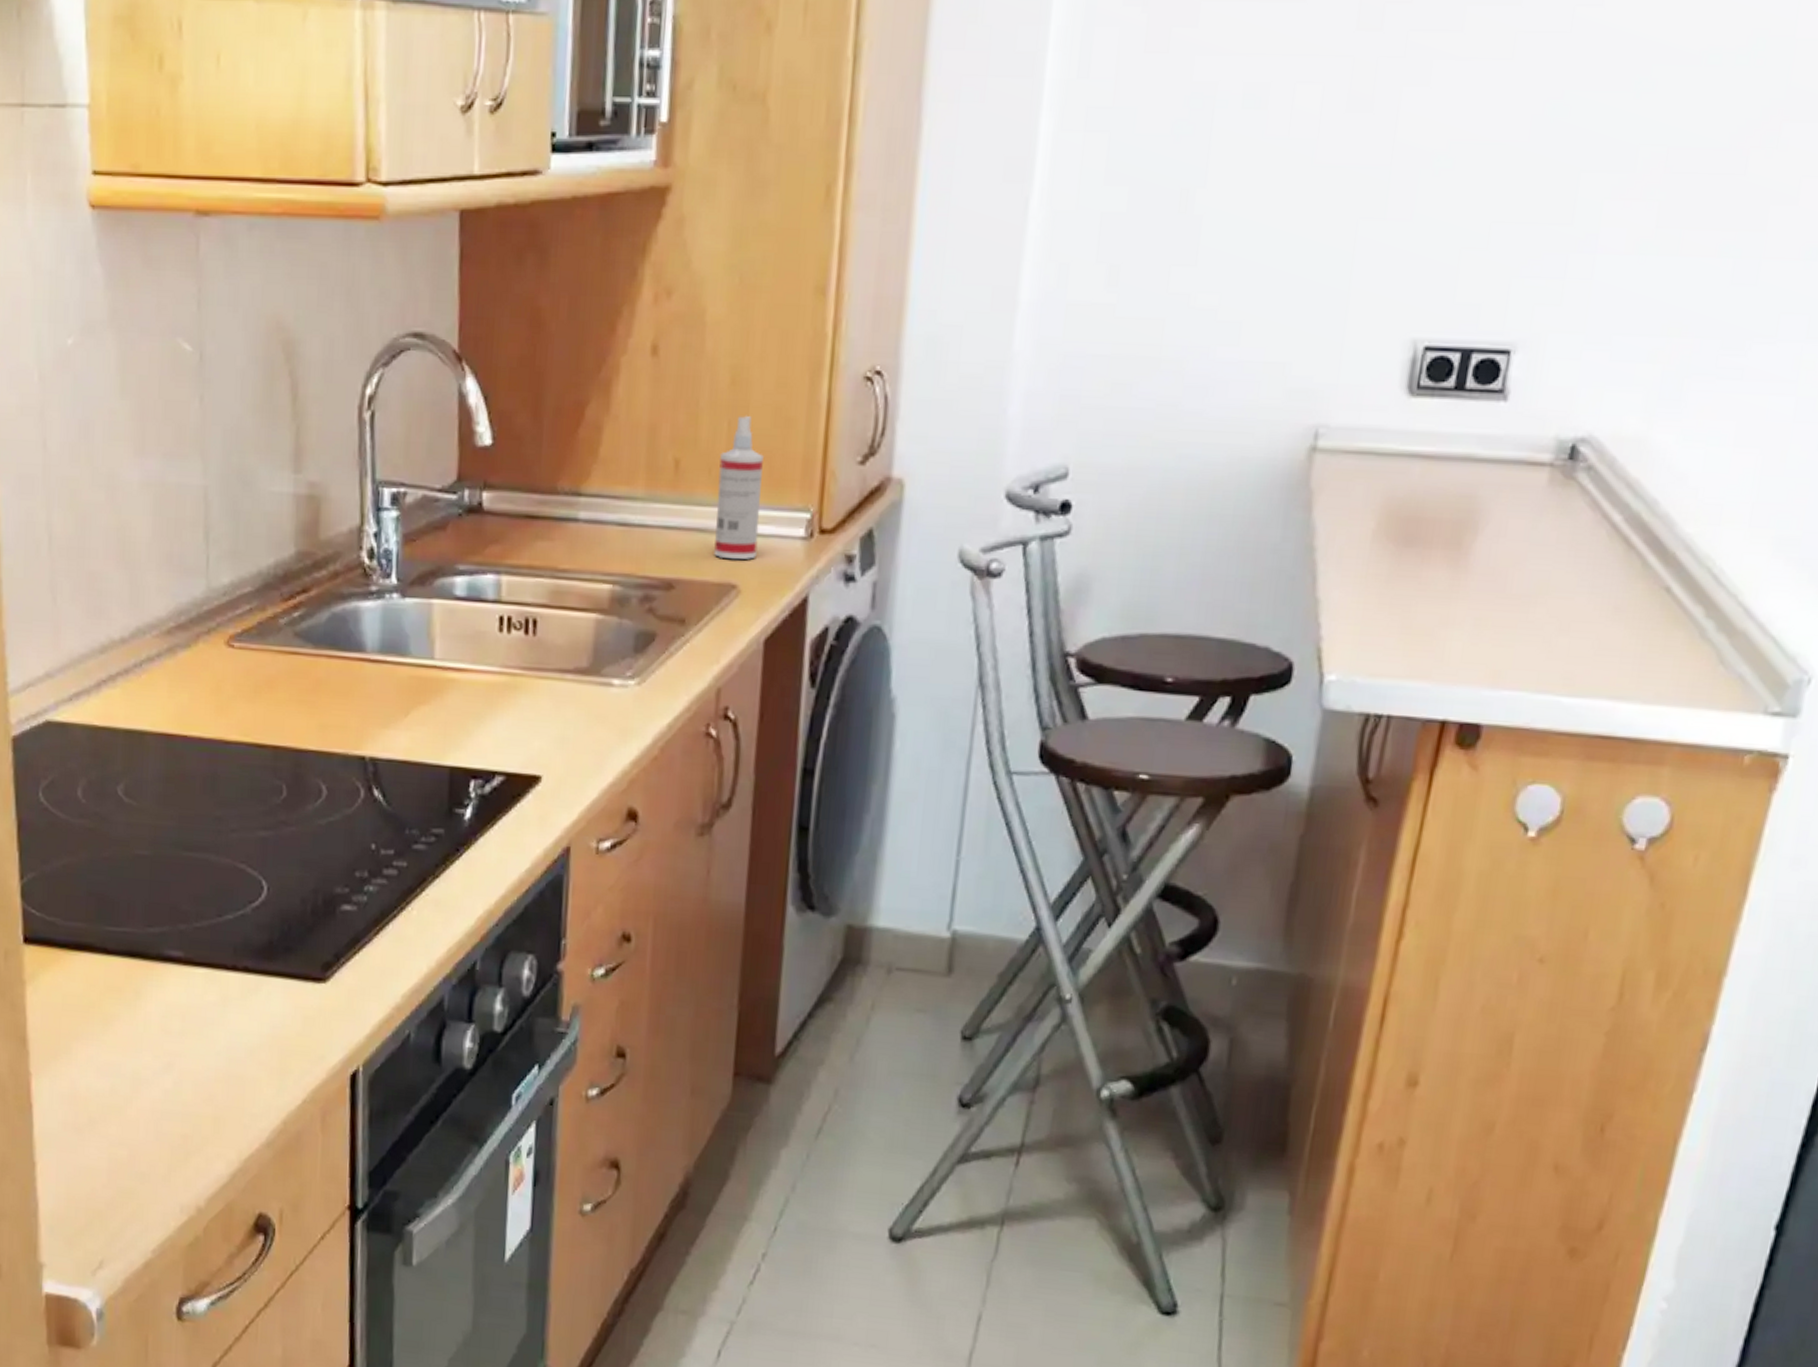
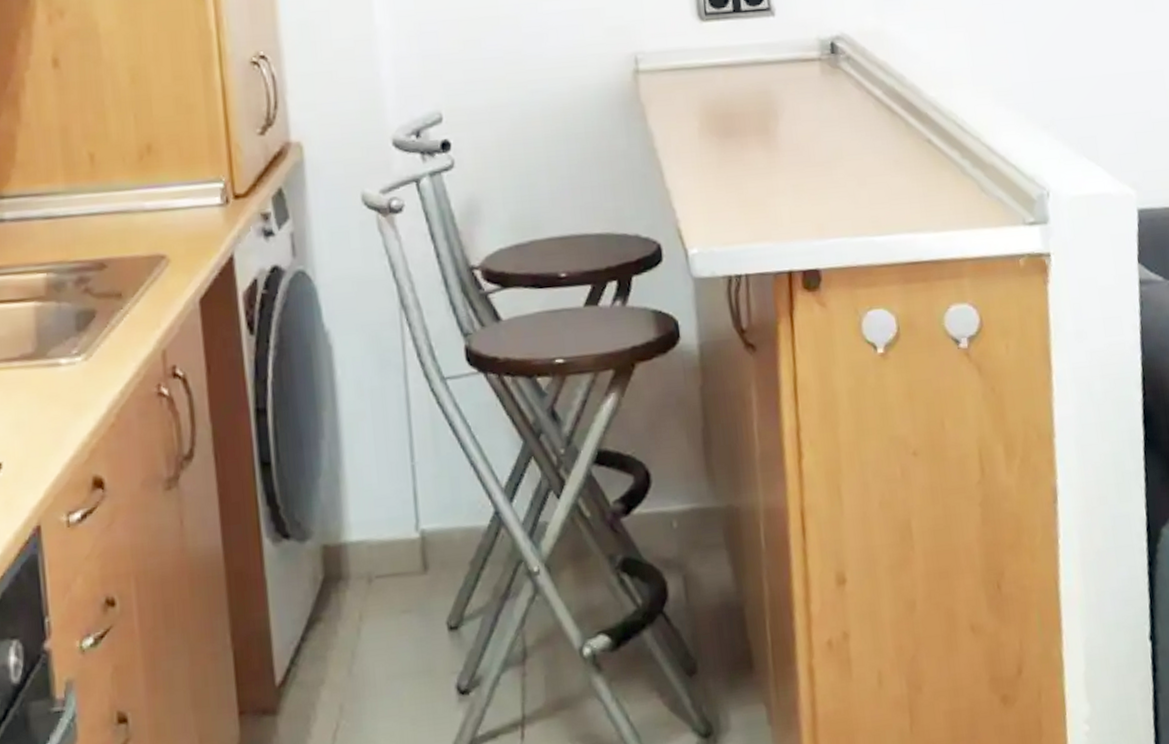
spray bottle: present [713,416,763,560] -> none [131,108,180,234]

